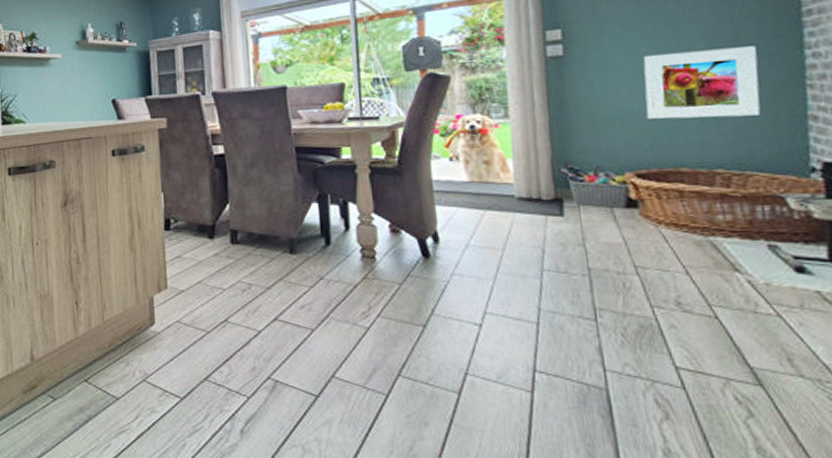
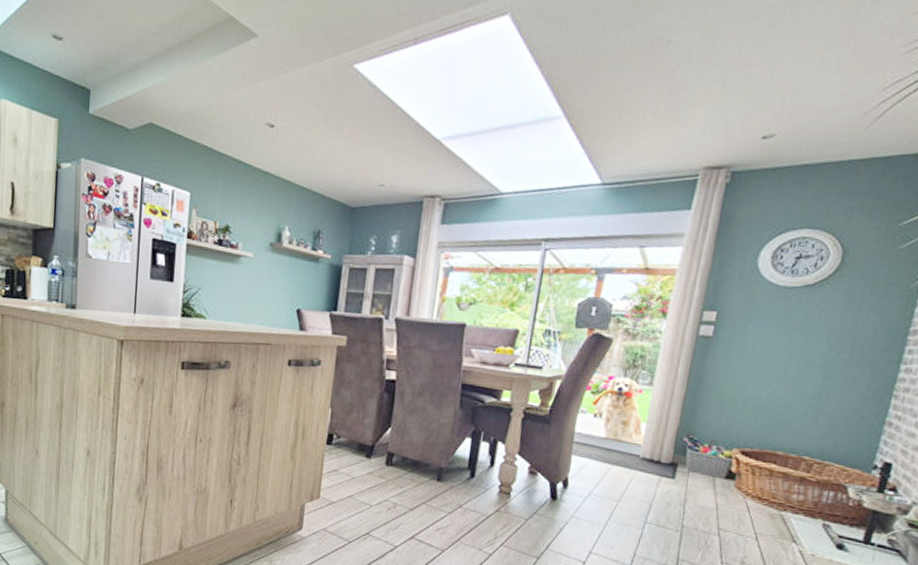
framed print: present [643,46,761,119] -> none [763,349,865,415]

